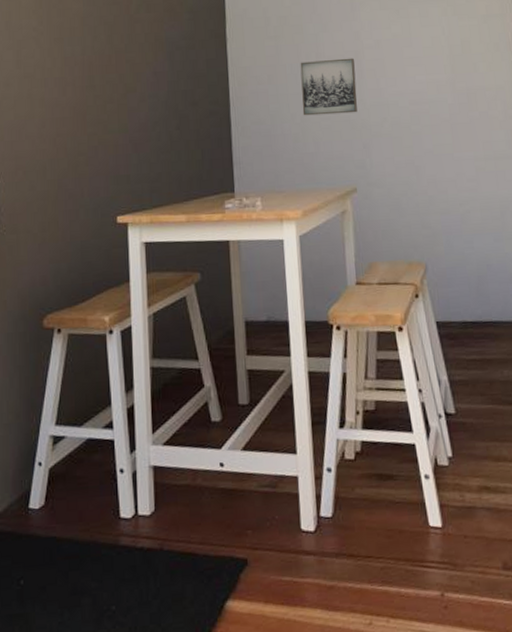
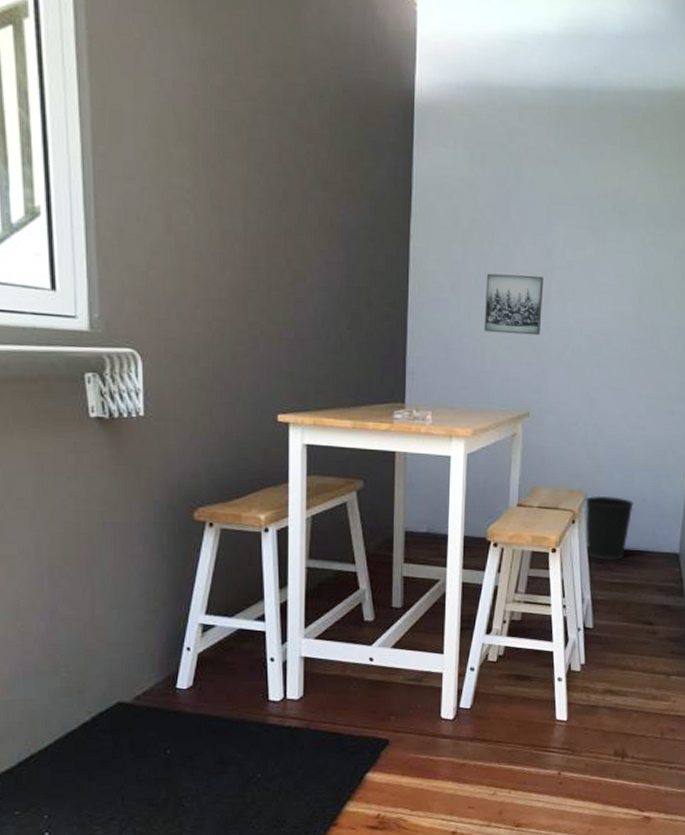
wastebasket: none [426,265,479,336] -> present [585,495,634,561]

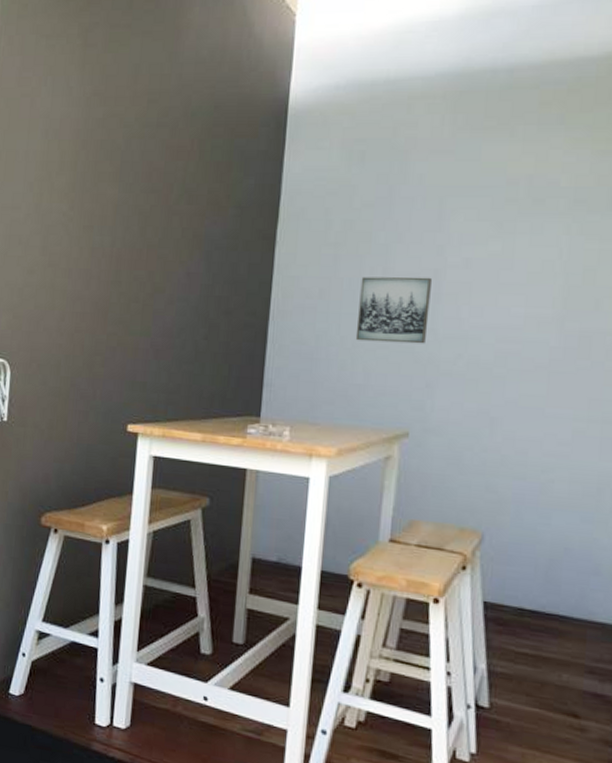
wastebasket: present [585,495,634,561] -> none [480,538,551,625]

